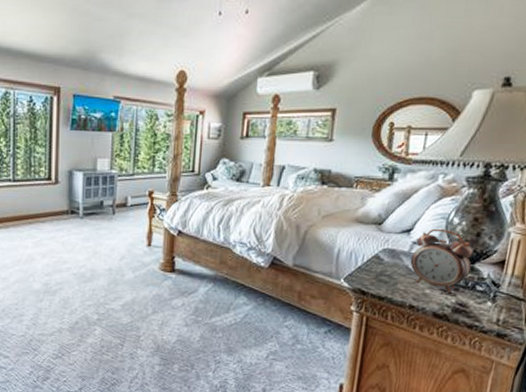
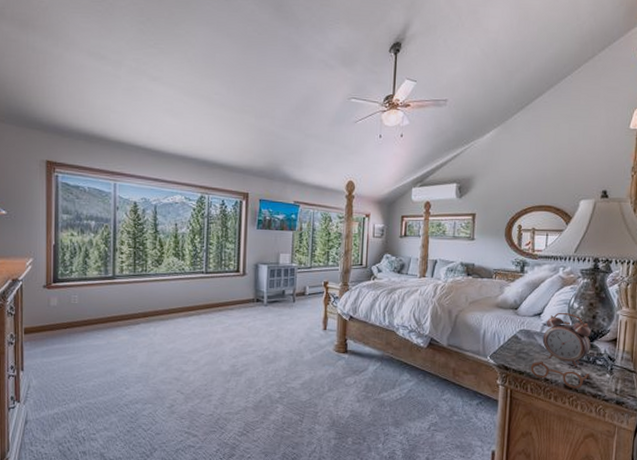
glasses: none [393,285,467,318] -> present [531,361,590,389]

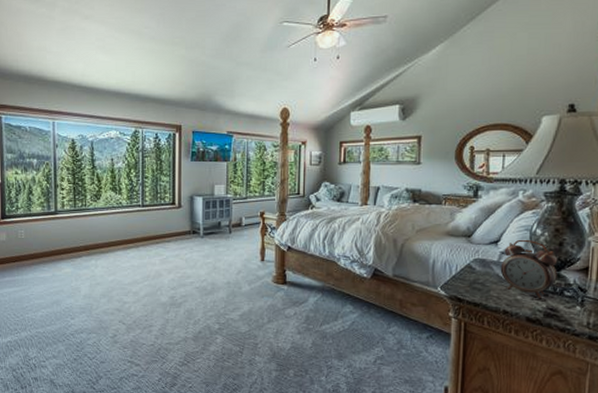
glasses: present [531,361,590,389] -> none [487,292,557,322]

